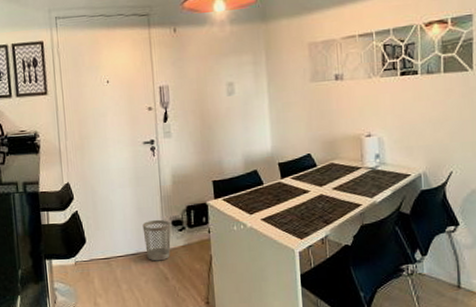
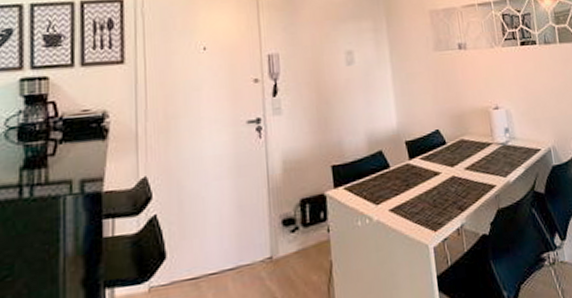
wastebasket: present [142,219,171,261] -> none [244,218,281,276]

